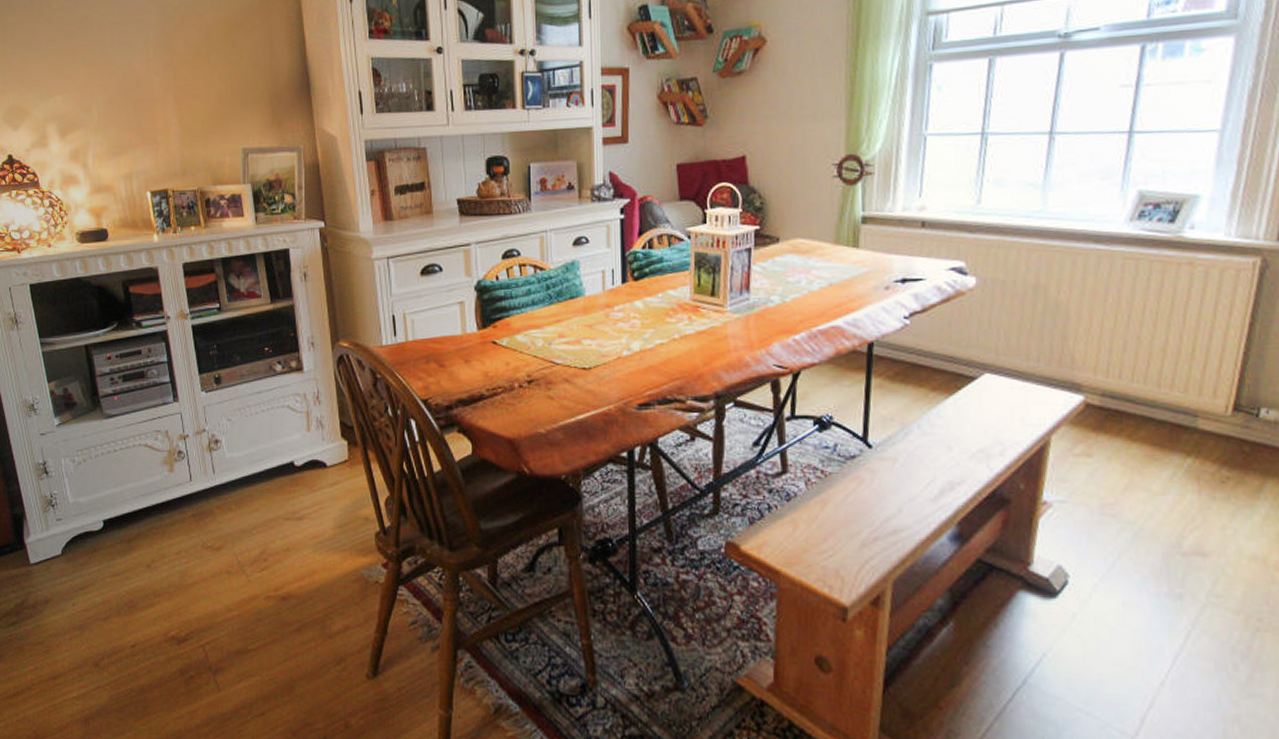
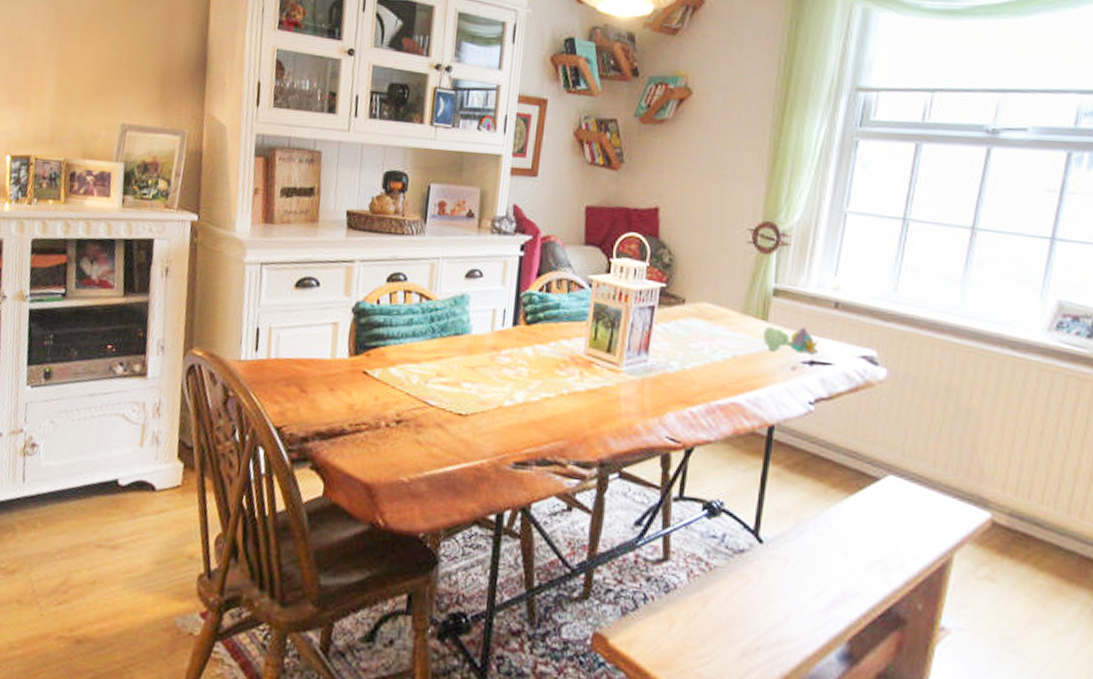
bust sculpture: none [855,249,909,276] -> present [762,326,818,356]

